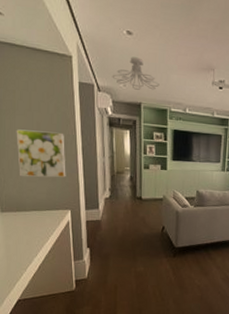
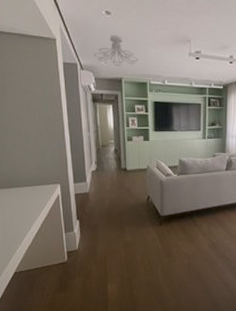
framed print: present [16,129,66,178] -> none [7,110,55,155]

